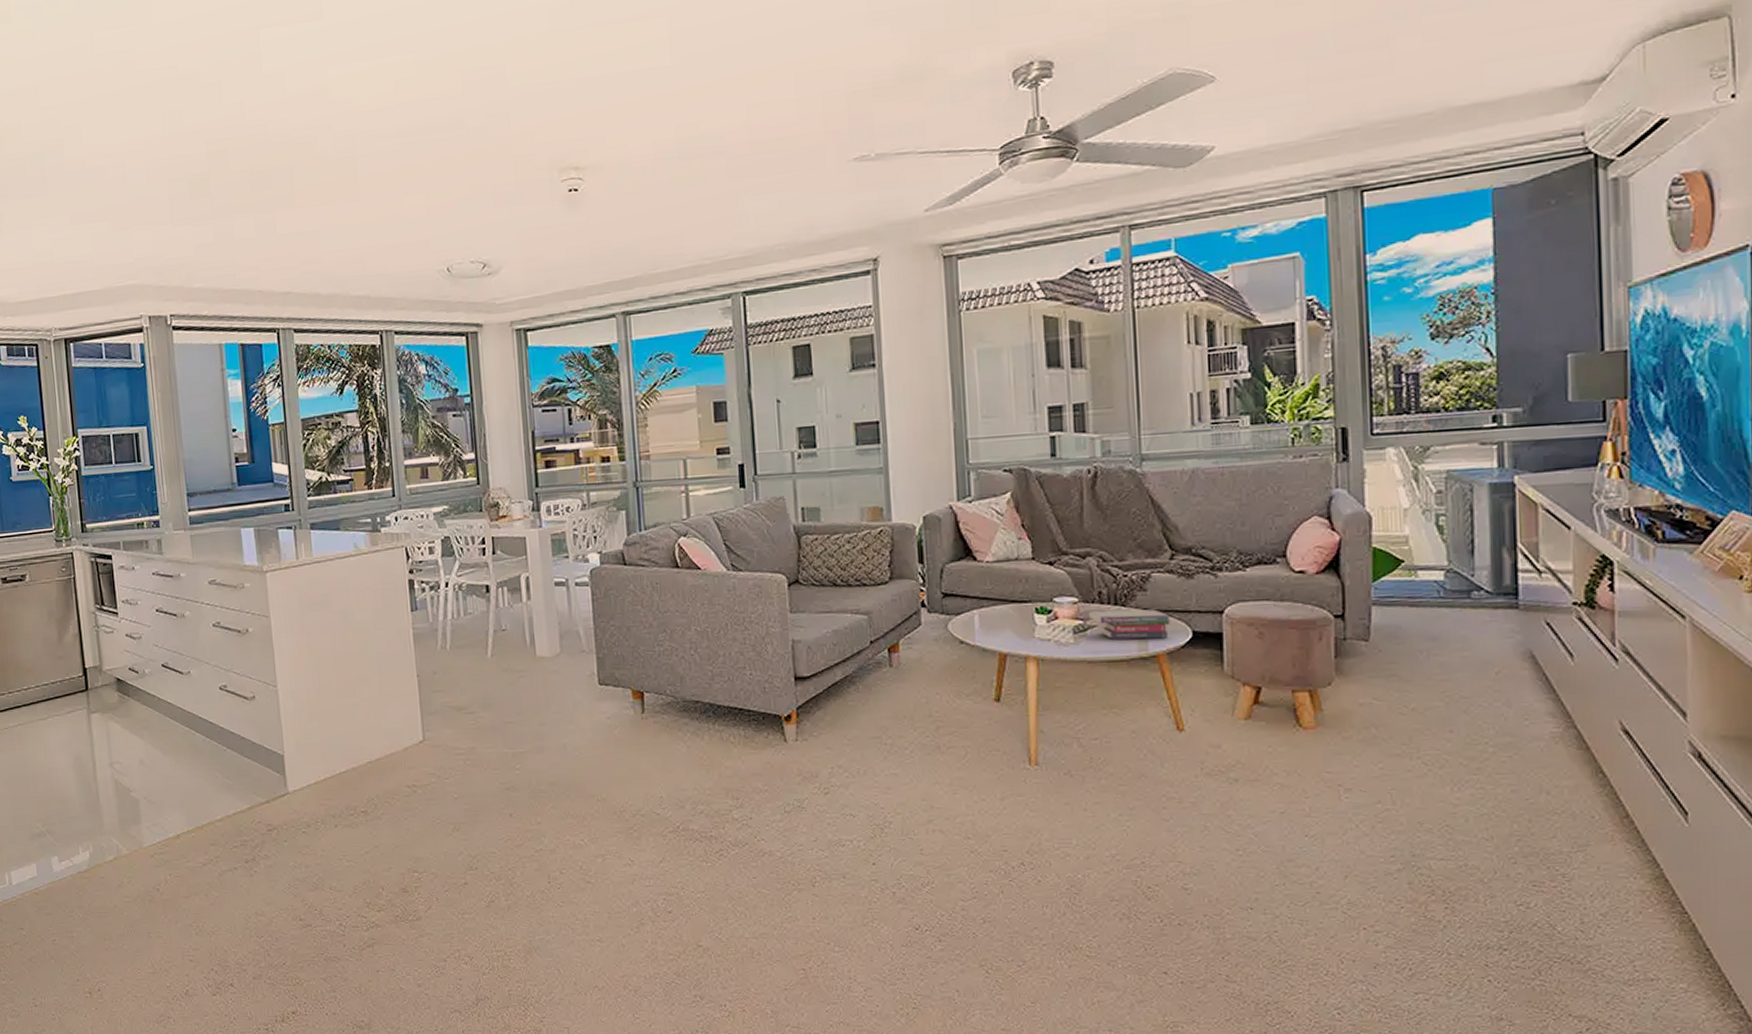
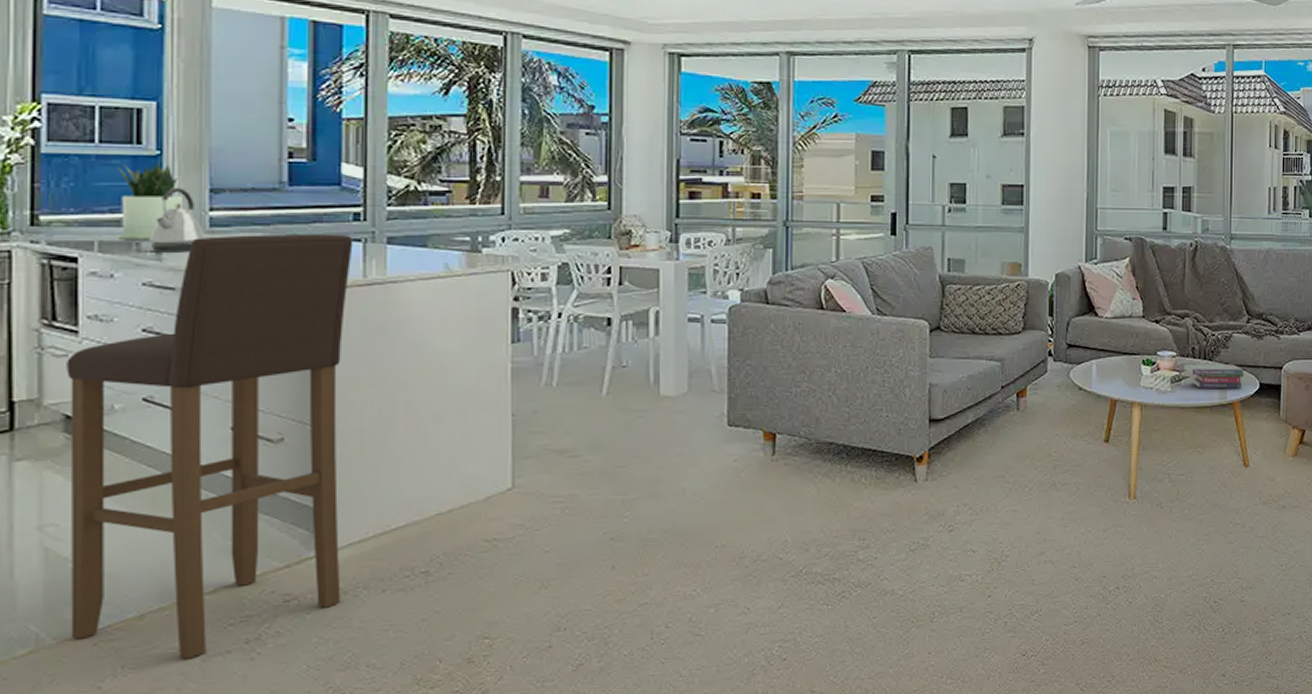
bar stool: none [113,523,307,872] -> present [66,233,353,660]
planter: none [128,475,172,541] -> present [117,162,184,242]
kettle: none [153,494,188,548] -> present [150,187,206,253]

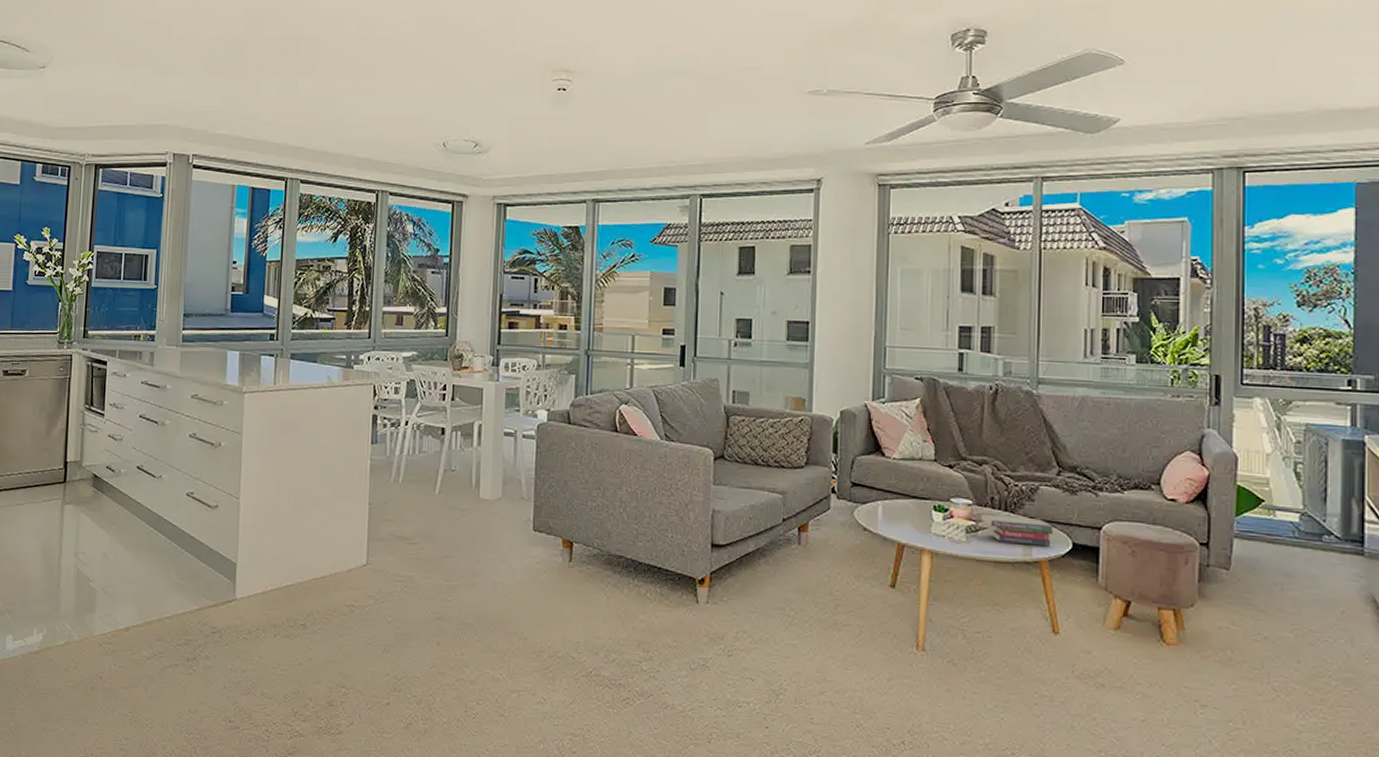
bar stool: present [66,233,353,660] -> none [88,348,269,667]
planter: present [117,162,184,242] -> none [129,294,168,352]
kettle: present [150,187,206,253] -> none [147,312,180,361]

